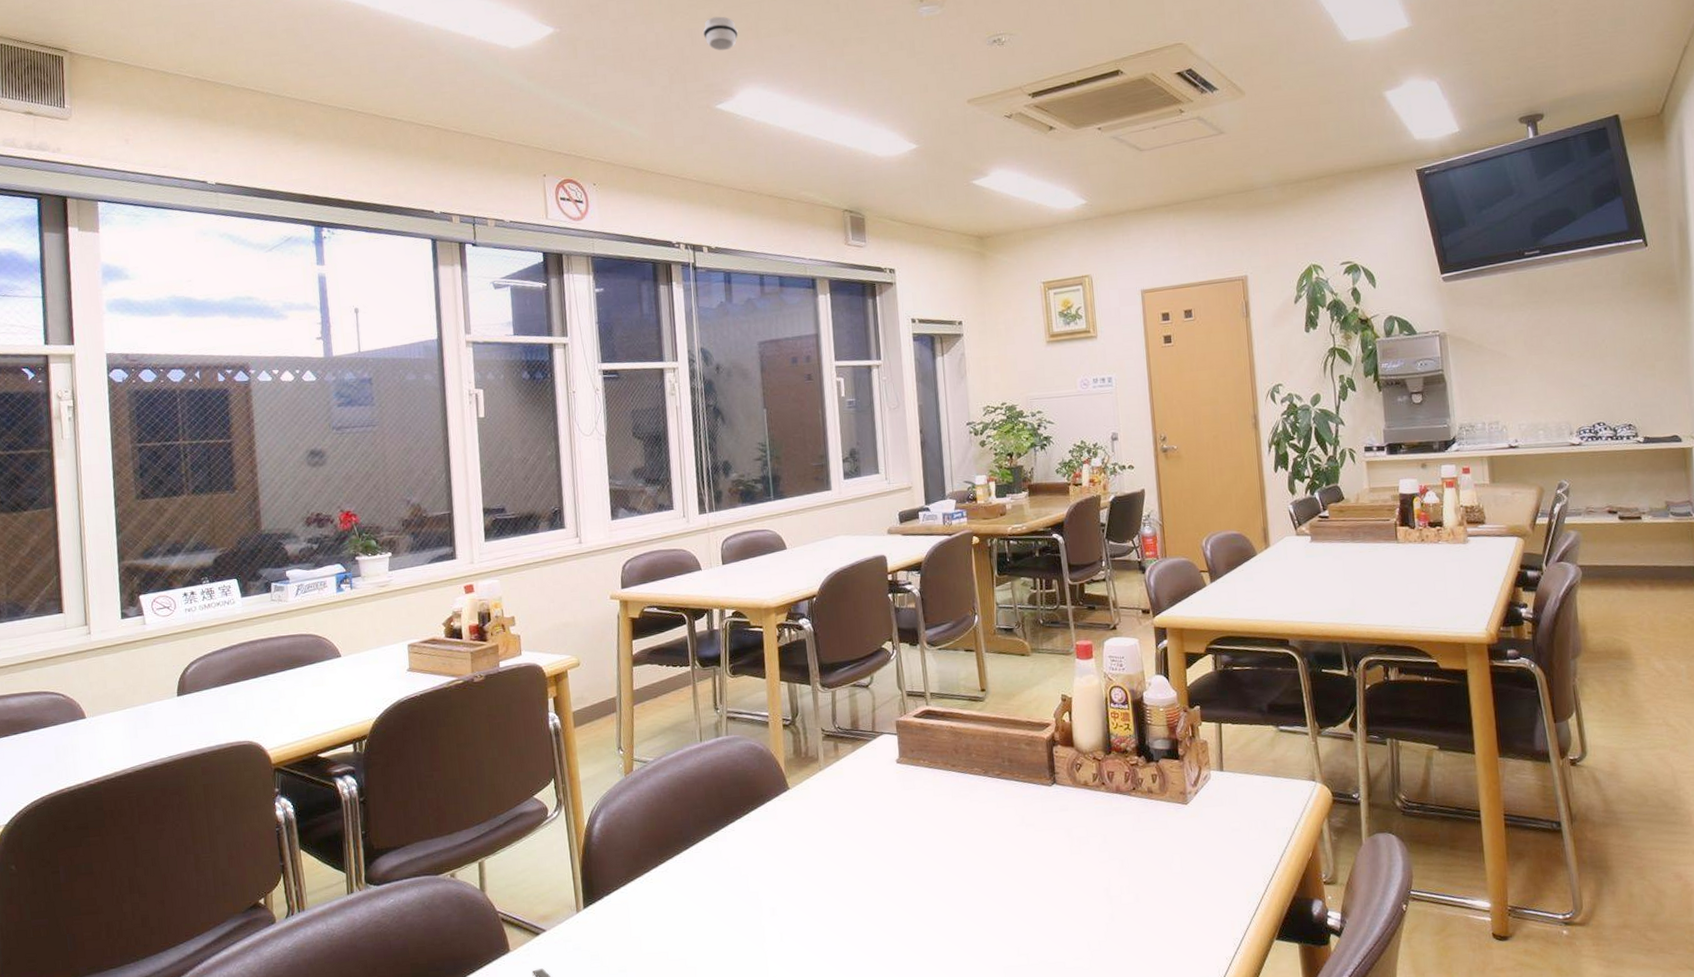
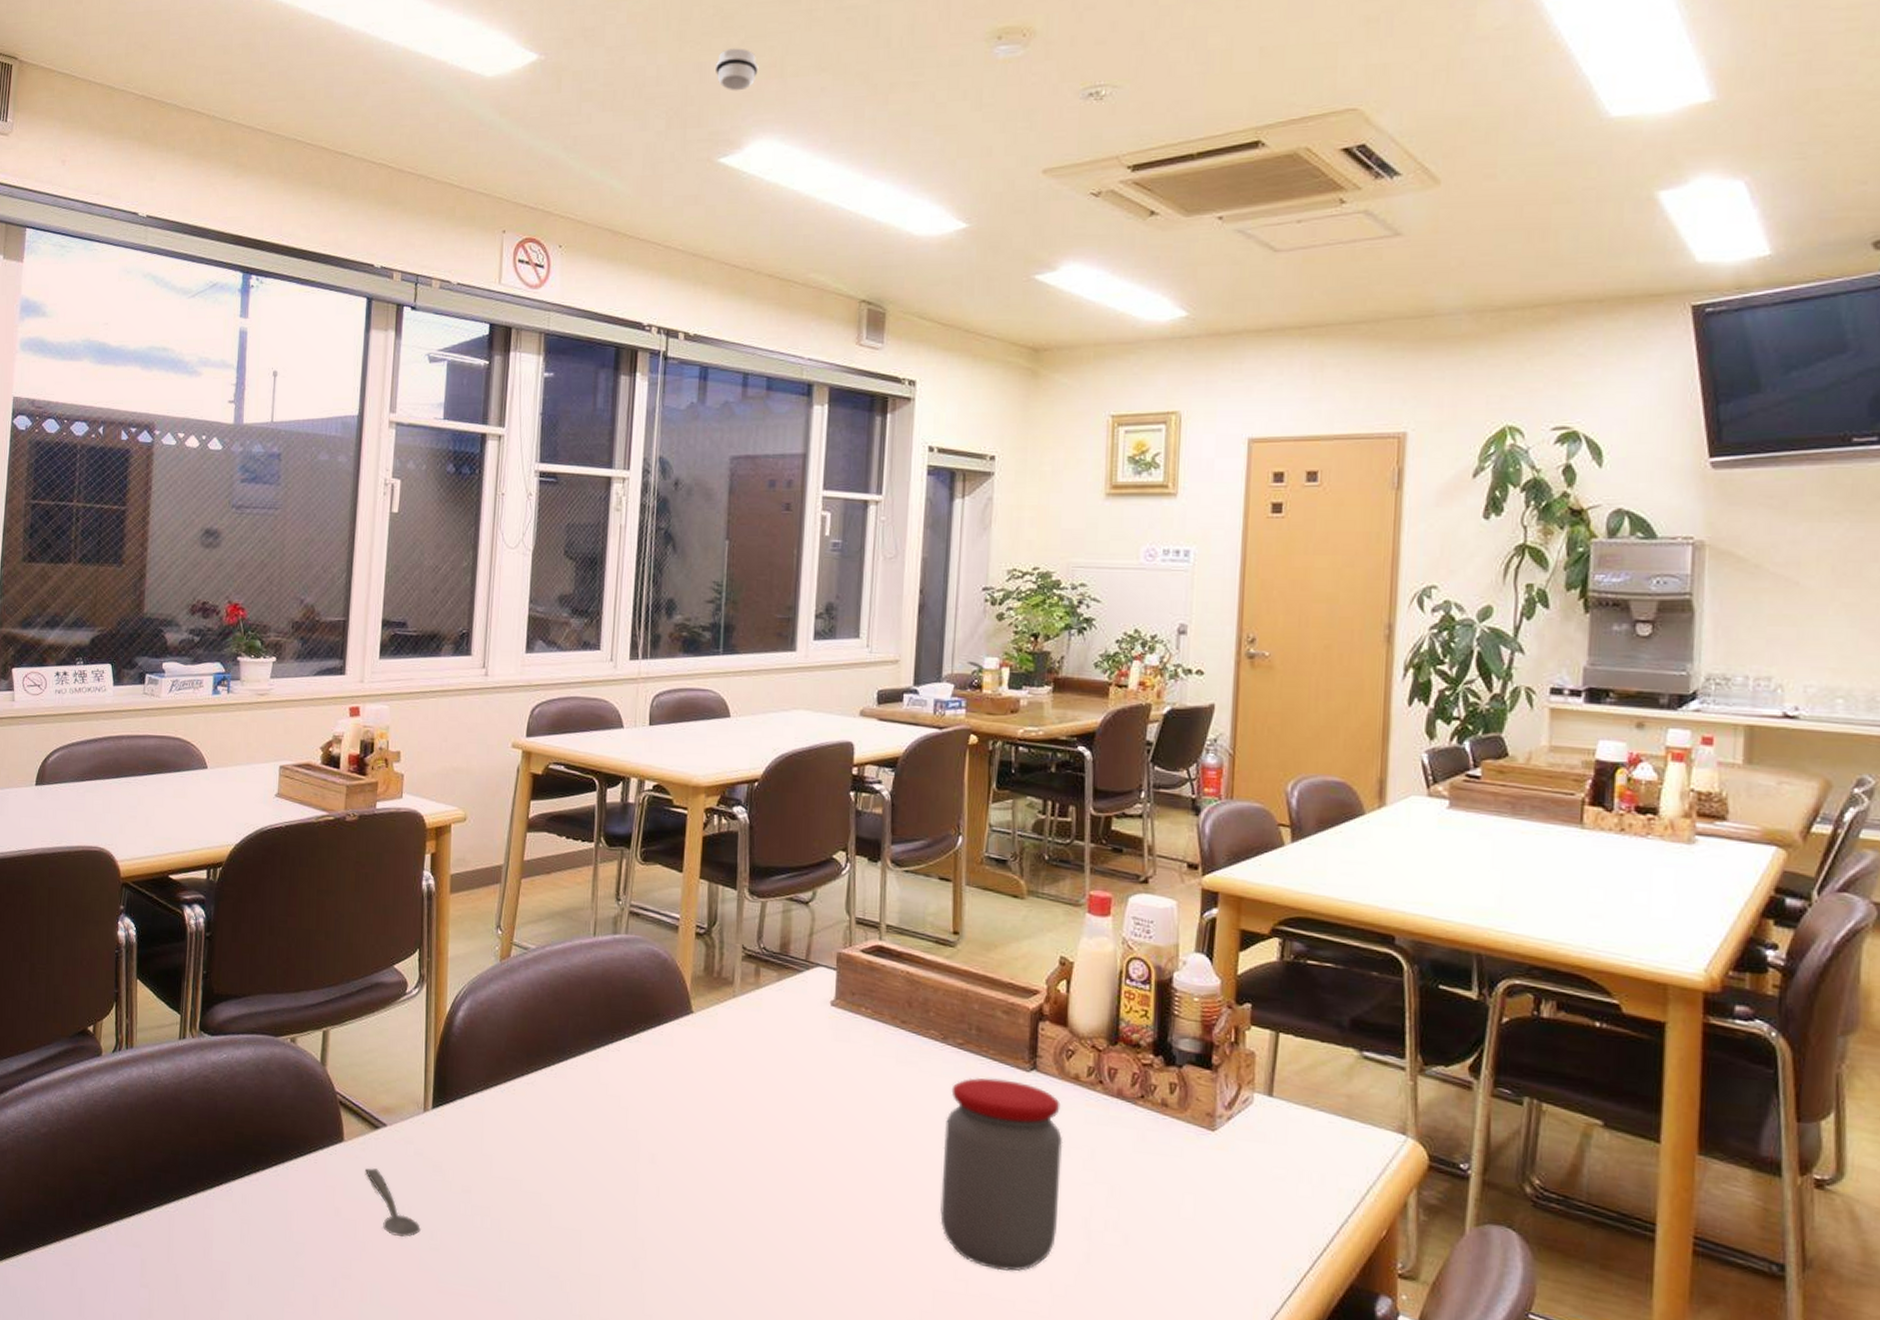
jar: none [995,795,1087,942] -> present [940,1077,1063,1271]

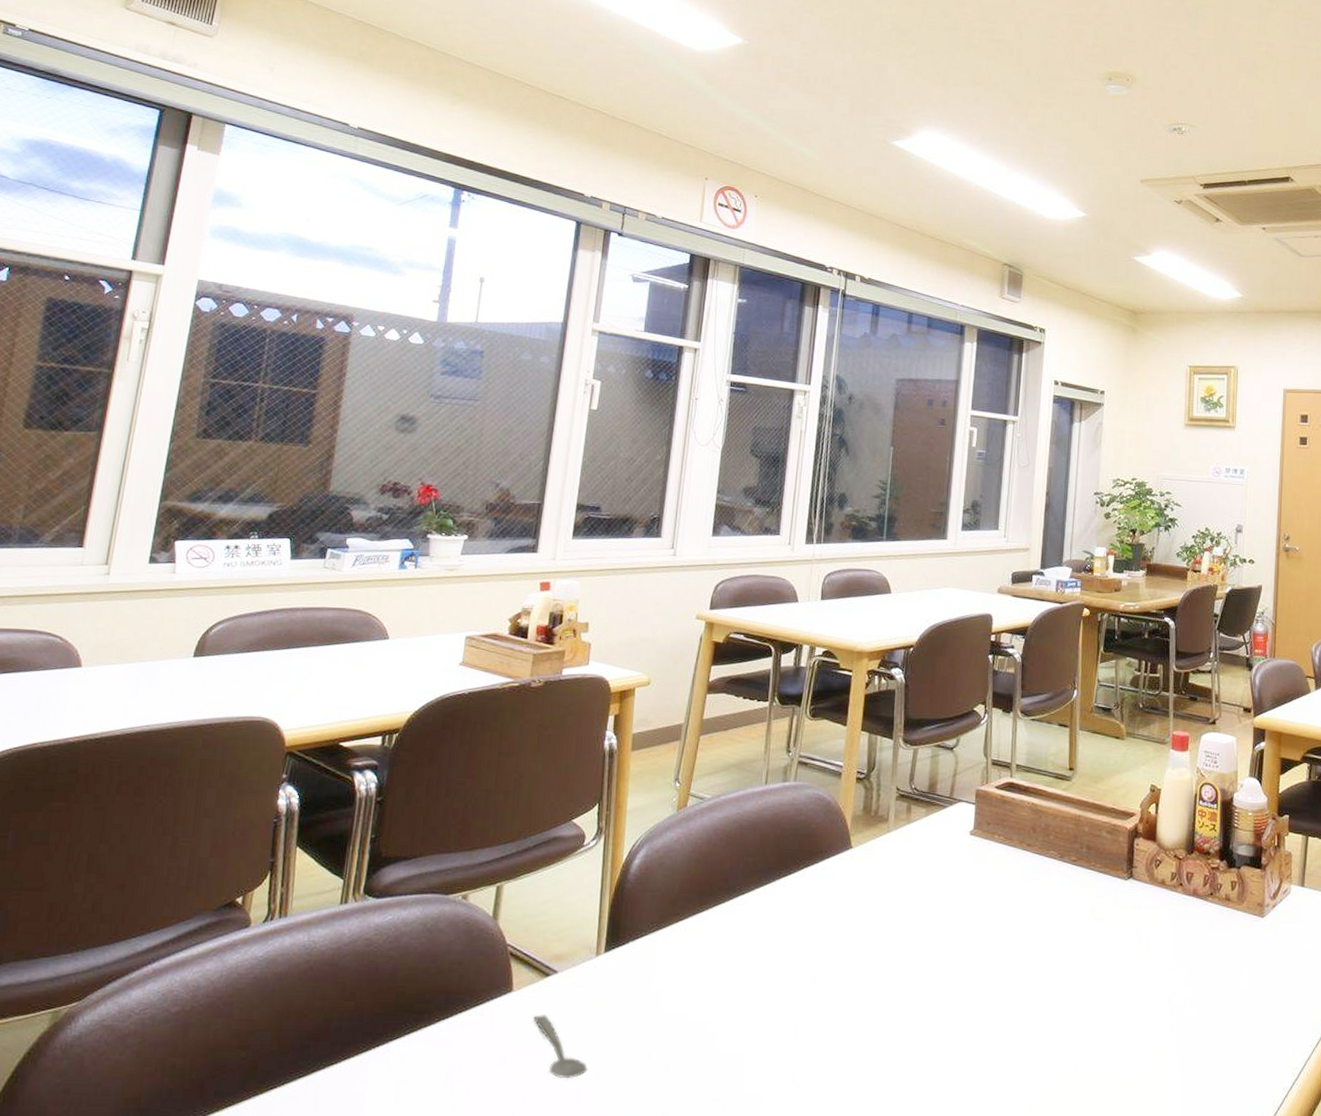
smoke detector: present [714,48,759,91] -> none [891,57,927,91]
jar: present [940,1077,1063,1271] -> none [1056,887,1153,1049]

